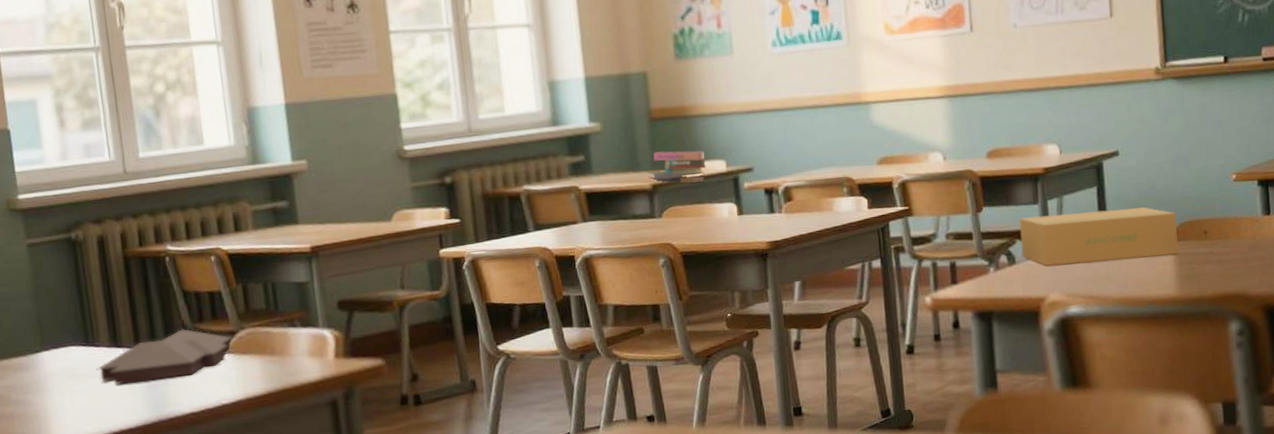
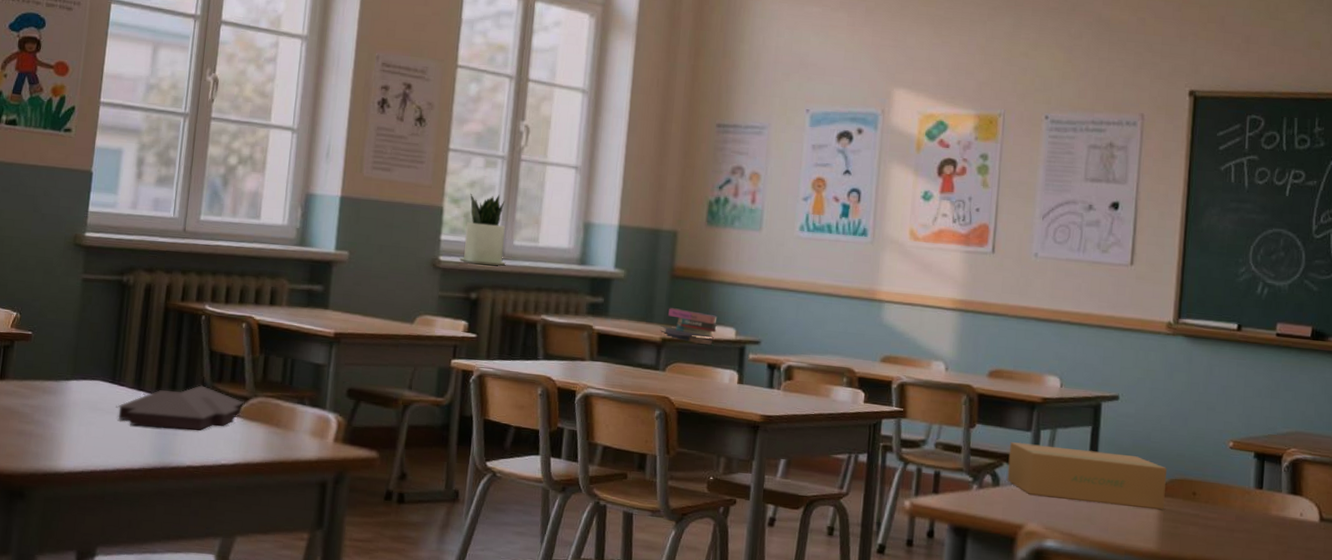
planter: none [422,69,475,148] -> present [459,193,506,267]

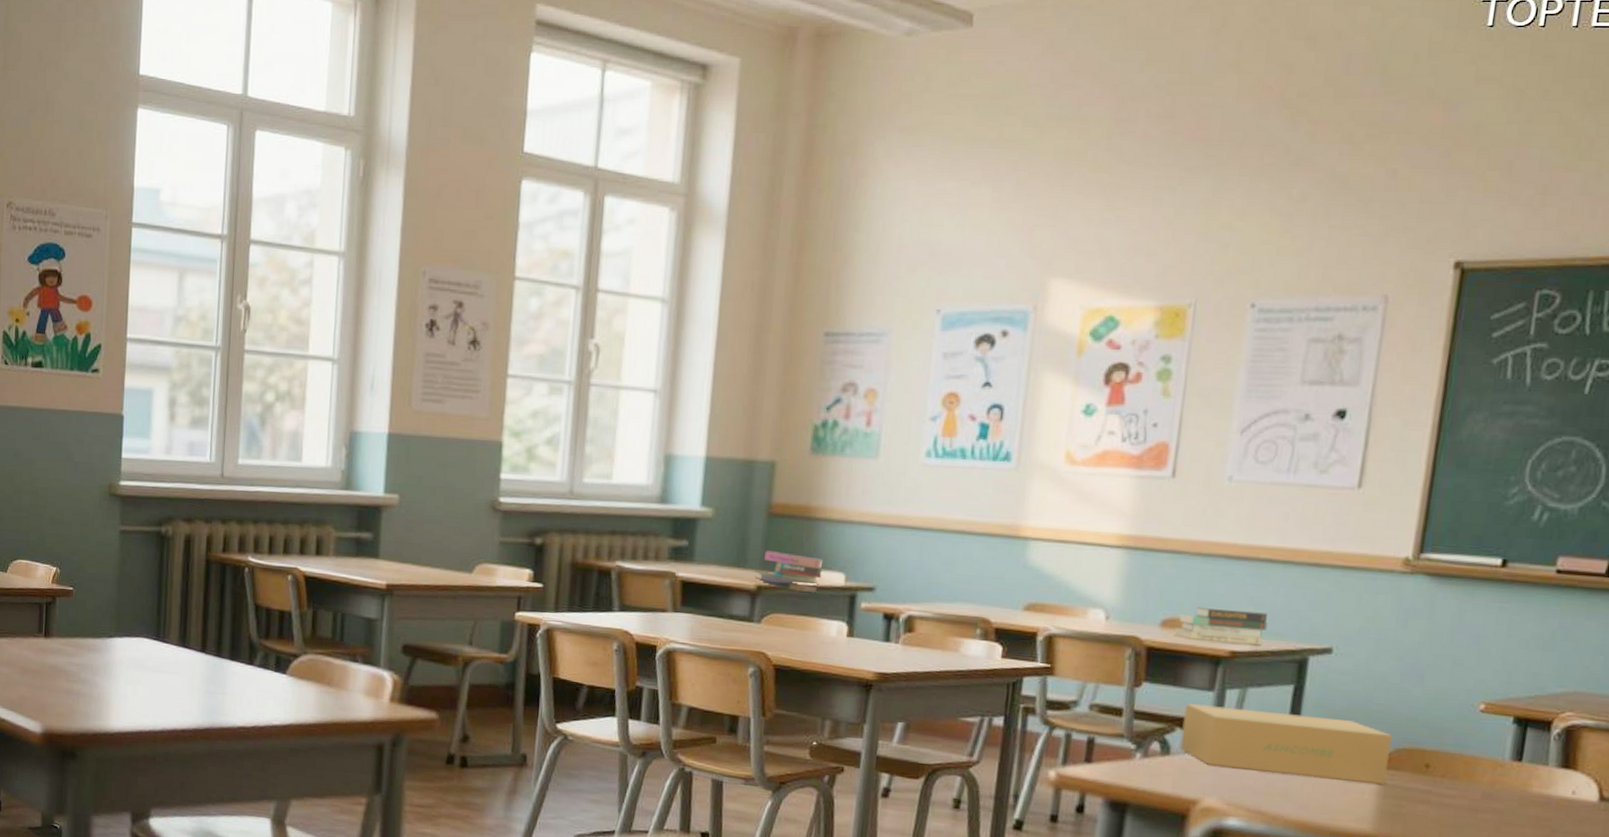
papers: present [116,385,245,431] -> none [162,642,294,690]
planter: present [459,193,506,267] -> none [522,425,575,508]
books: none [998,360,1069,393] -> present [1174,606,1268,645]

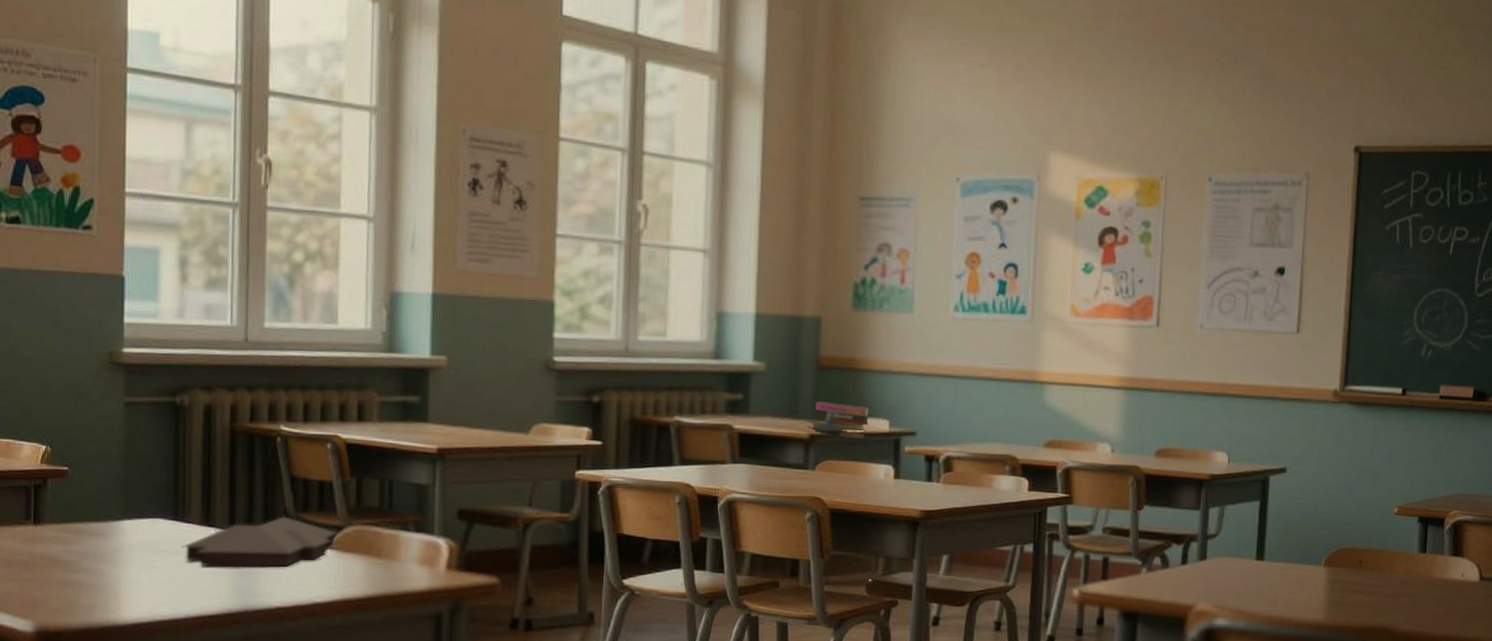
papers: none [162,642,294,690] -> present [182,516,338,567]
books: present [1174,606,1268,645] -> none [1166,437,1237,468]
box: present [1179,703,1392,784] -> none [1176,521,1334,580]

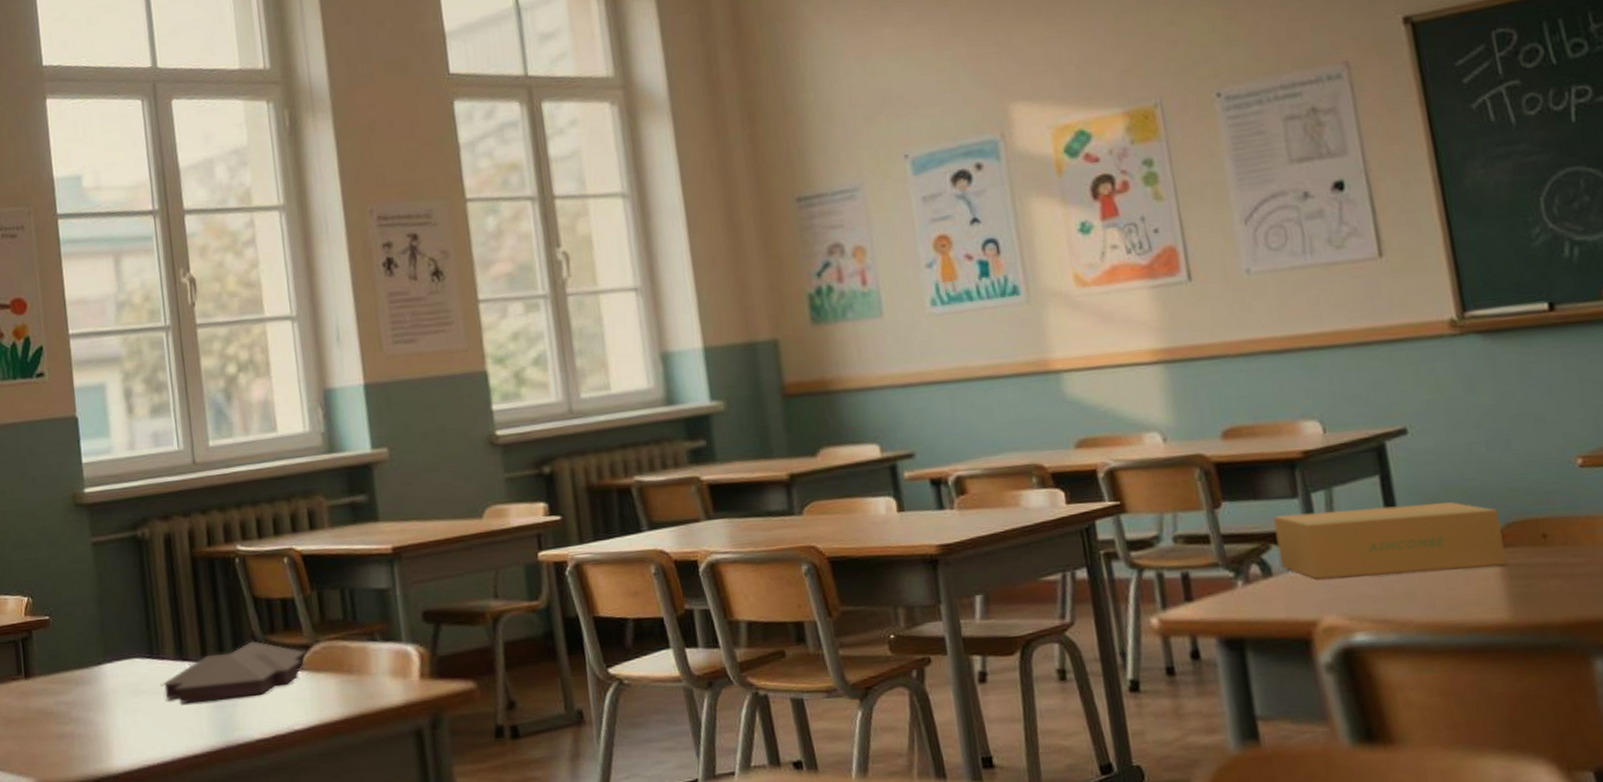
books: present [808,401,869,440] -> none [784,433,855,473]
box: none [1176,521,1334,580] -> present [1273,502,1507,580]

